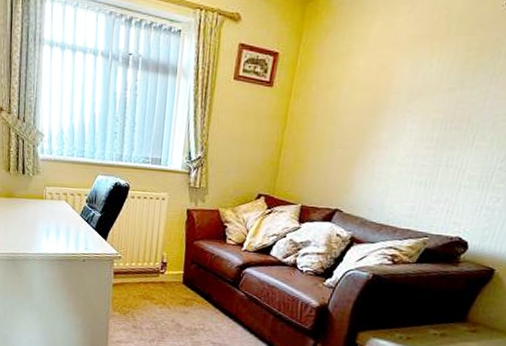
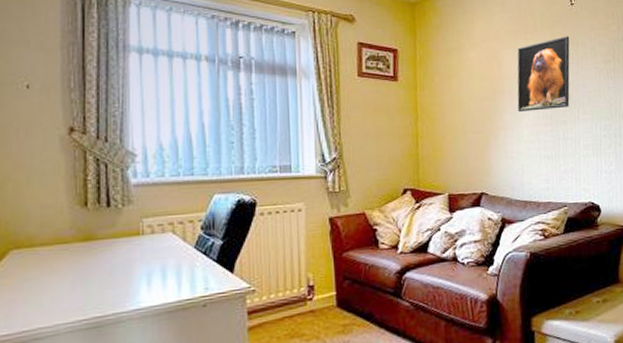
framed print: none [399,45,491,132] -> present [517,36,570,113]

